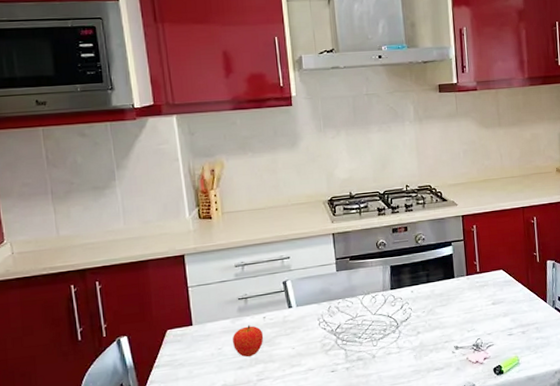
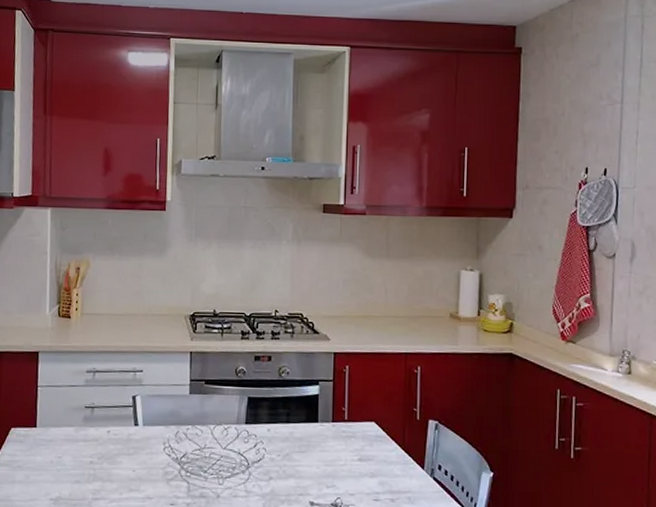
fruit: present [232,325,264,357] -> none [73,437,106,472]

